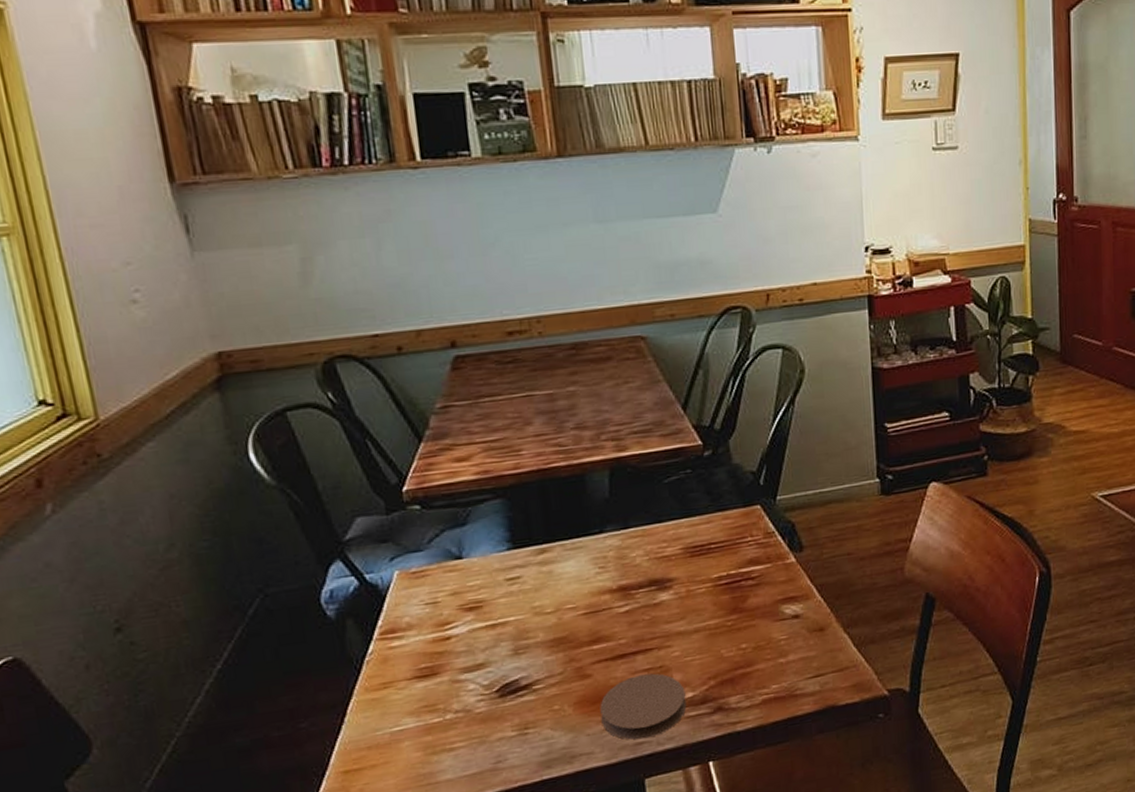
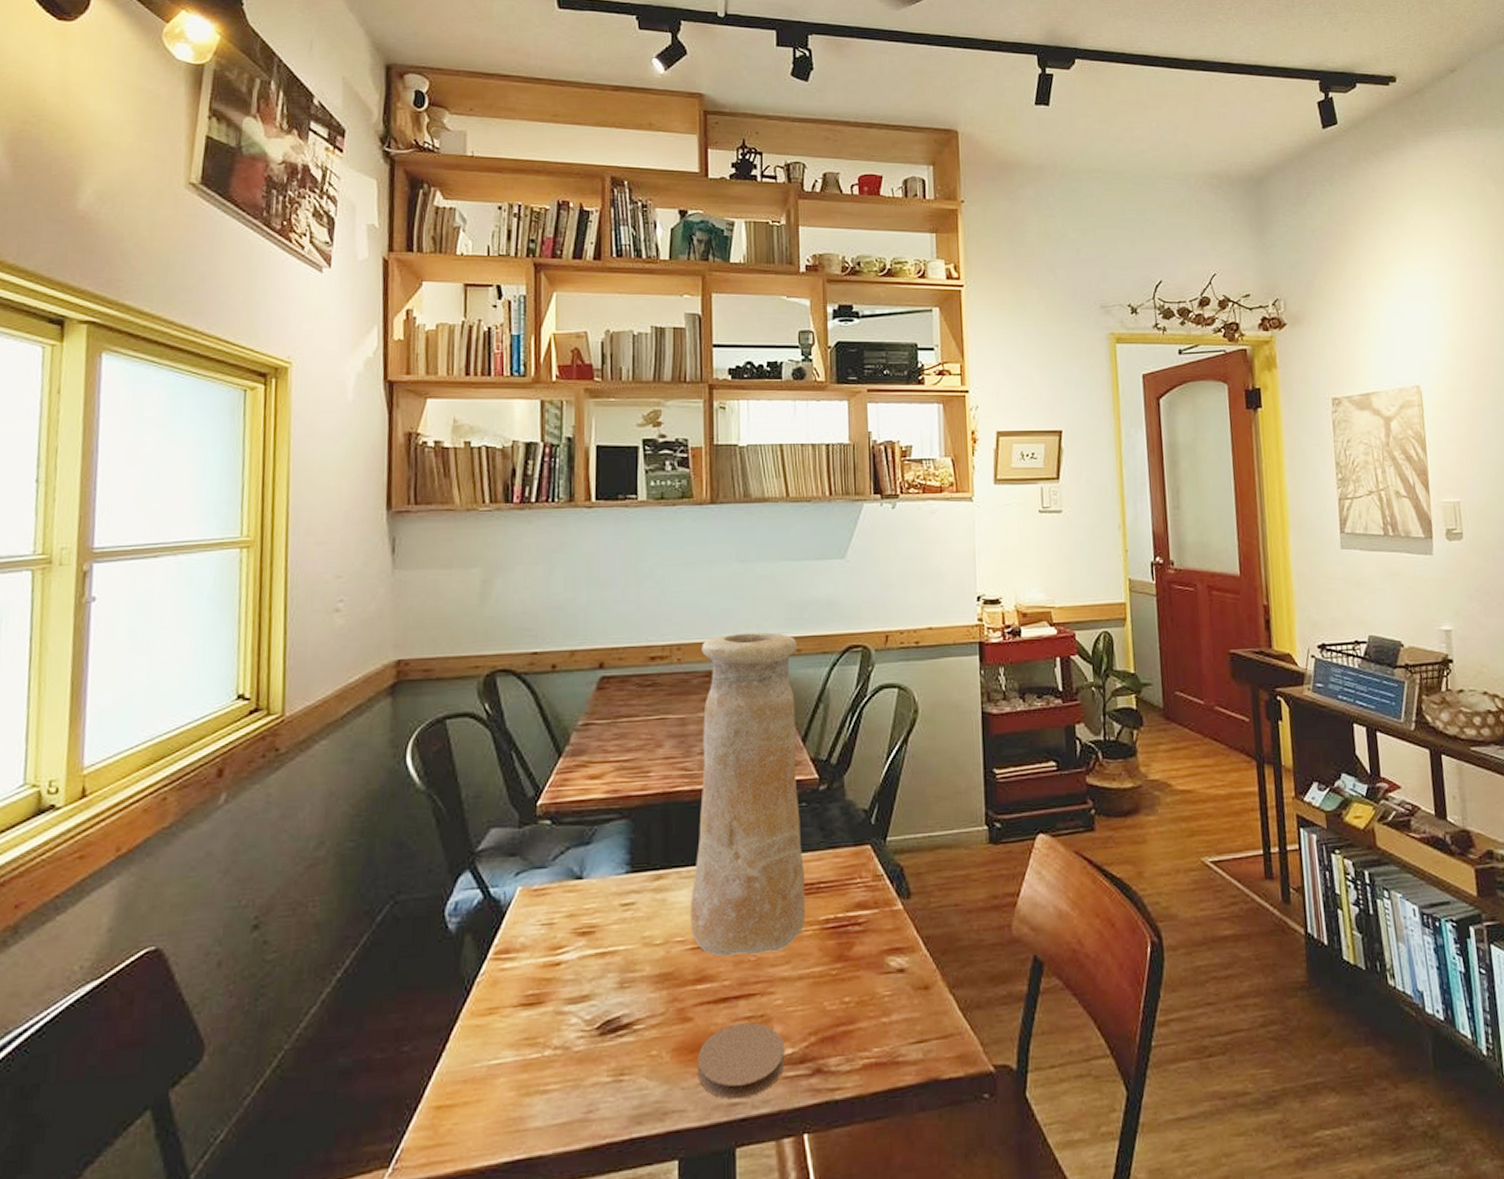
vase: none [563,298,698,619] -> present [691,632,805,957]

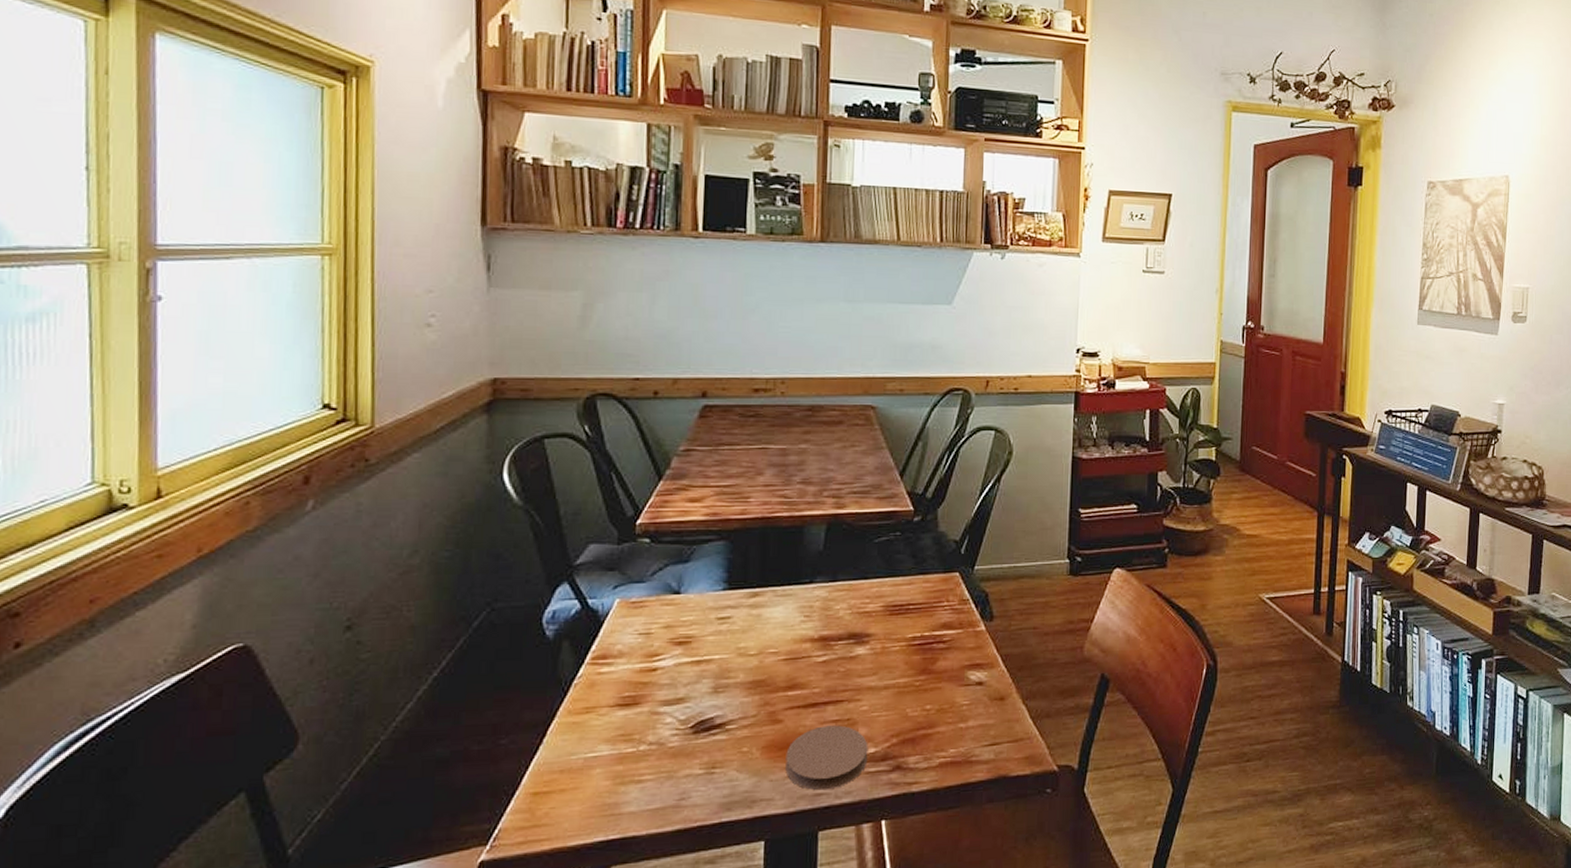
vase: present [691,632,805,957] -> none [784,371,900,668]

